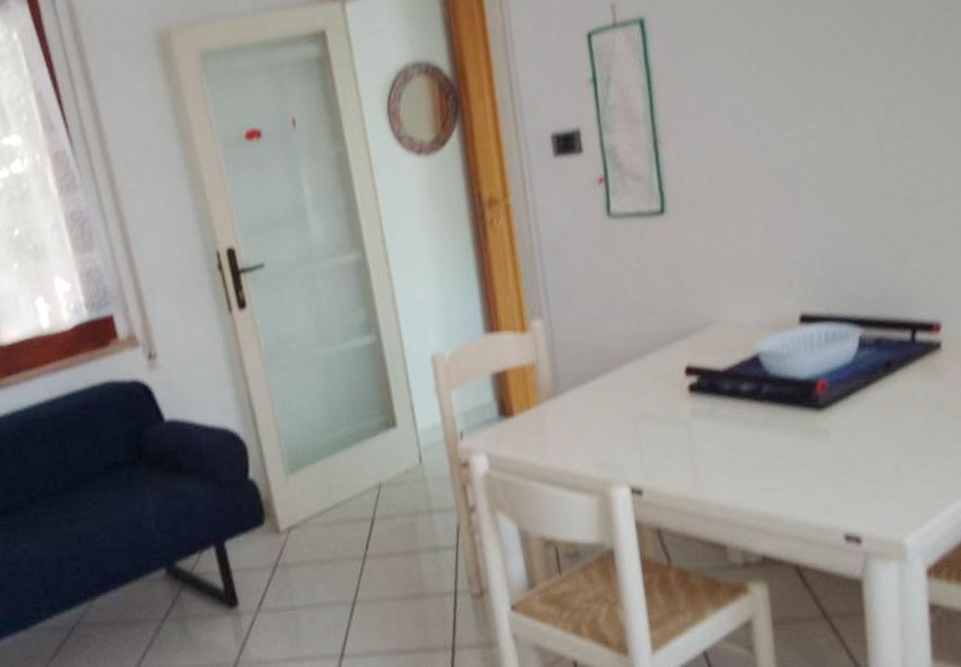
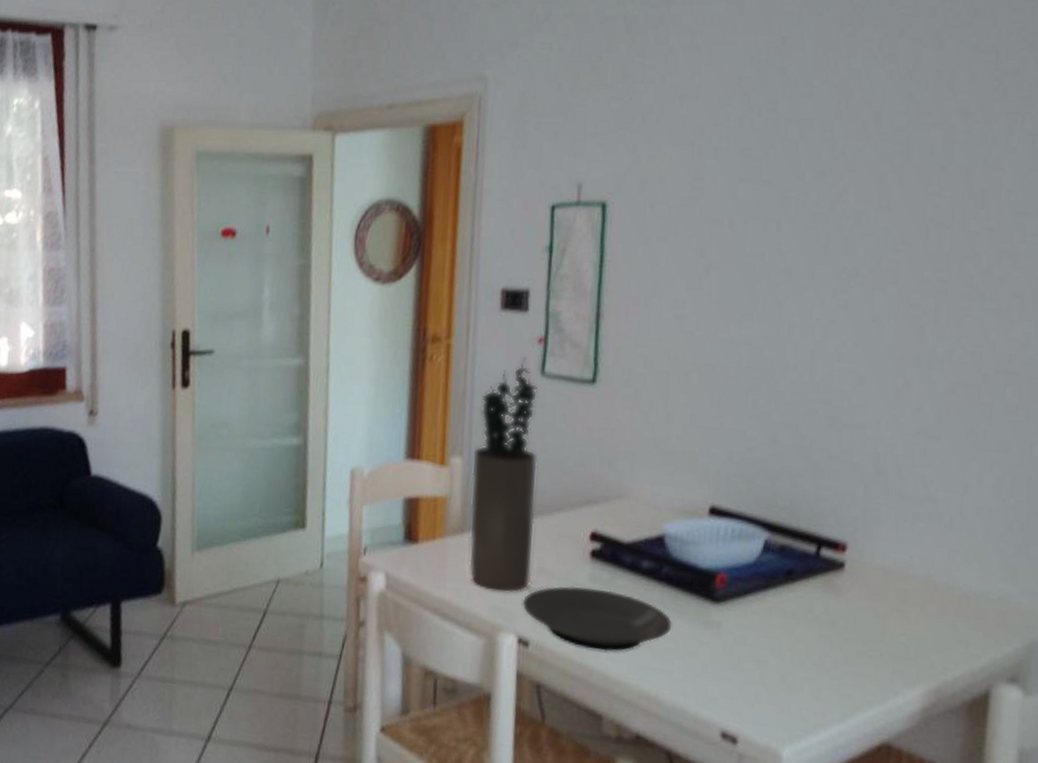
vase: none [551,201,634,448] -> present [468,357,538,593]
plate: none [628,420,781,484] -> present [522,585,672,651]

